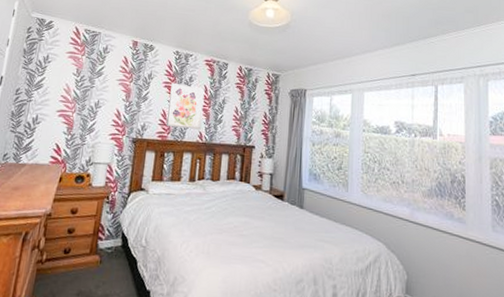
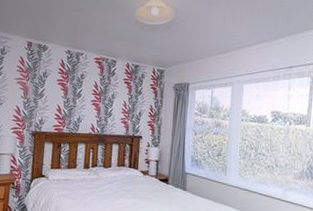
wall art: present [167,82,205,130] -> none [62,80,96,123]

